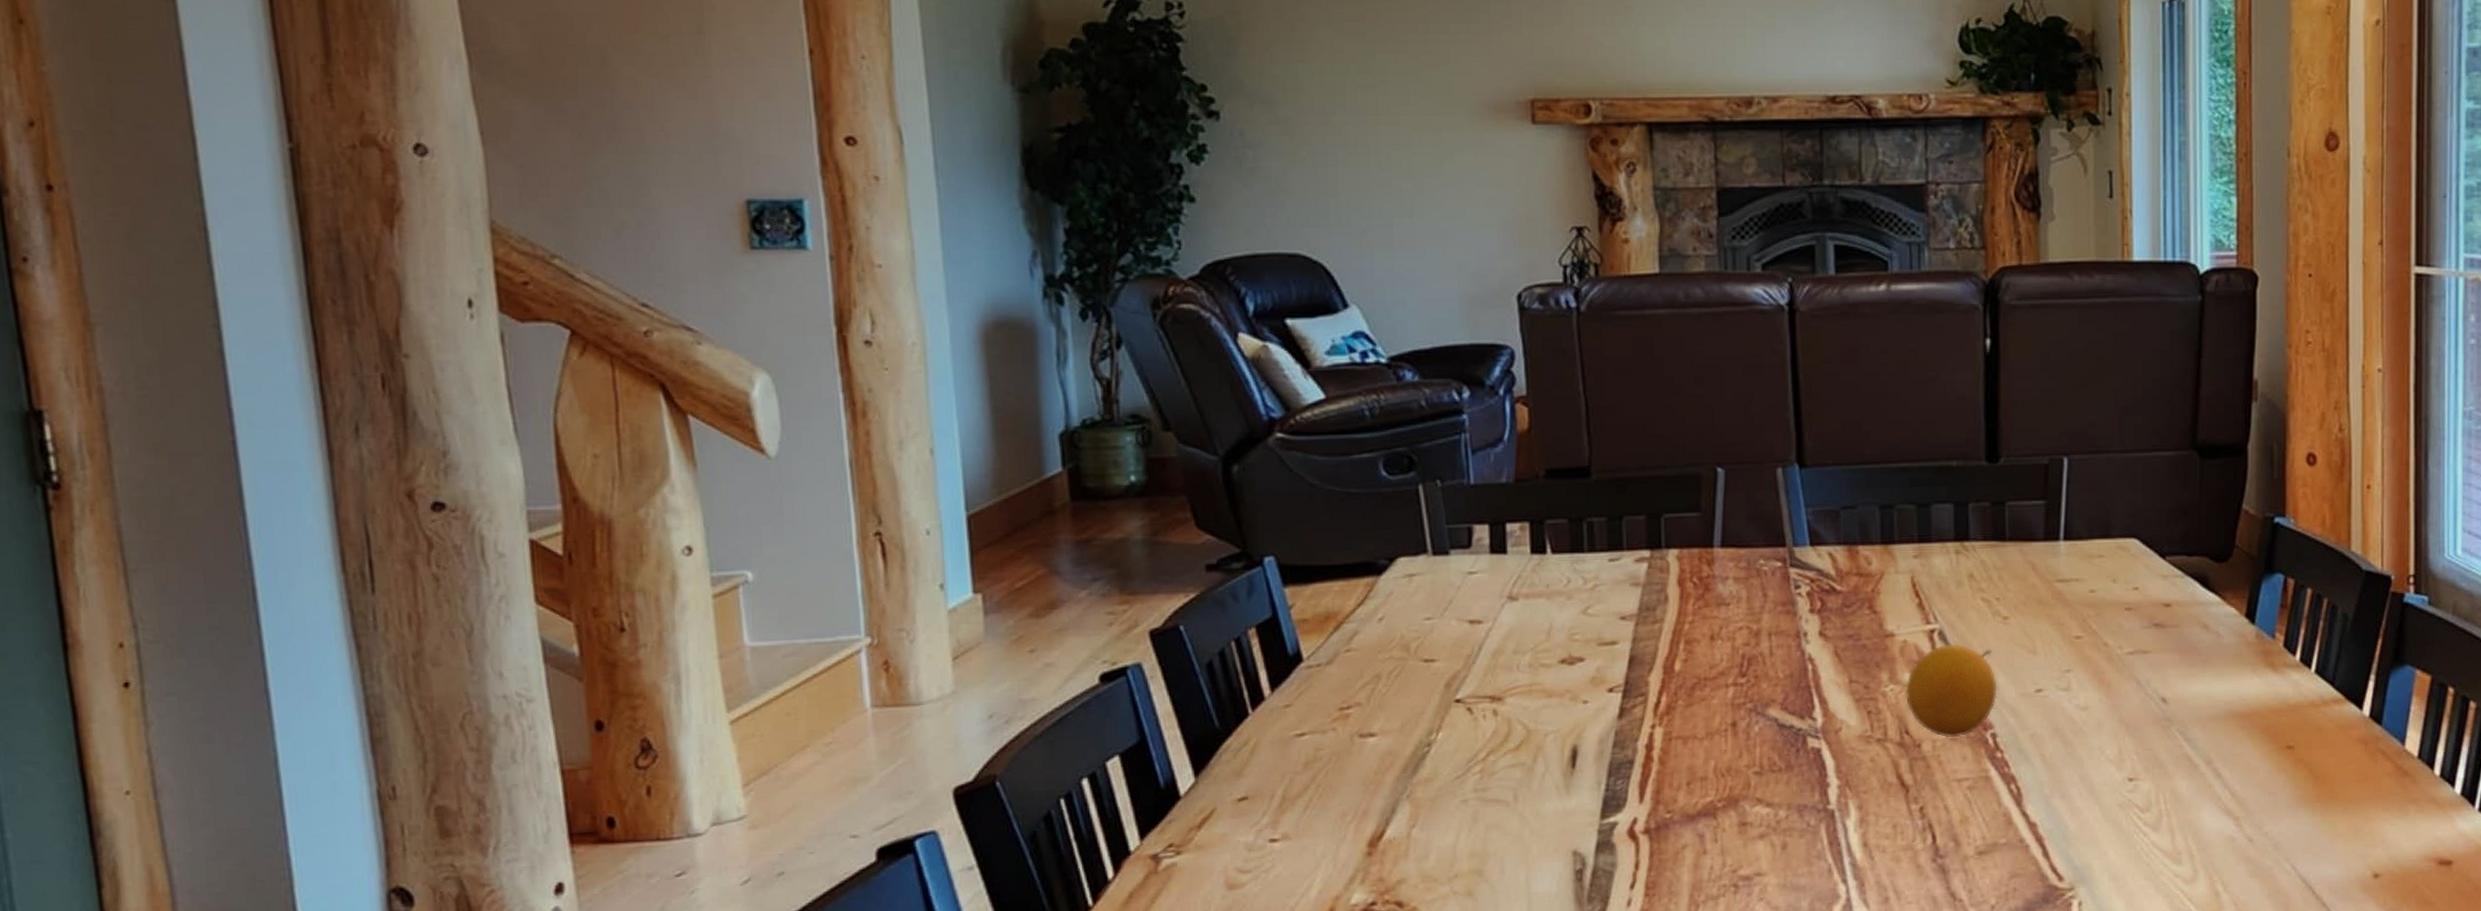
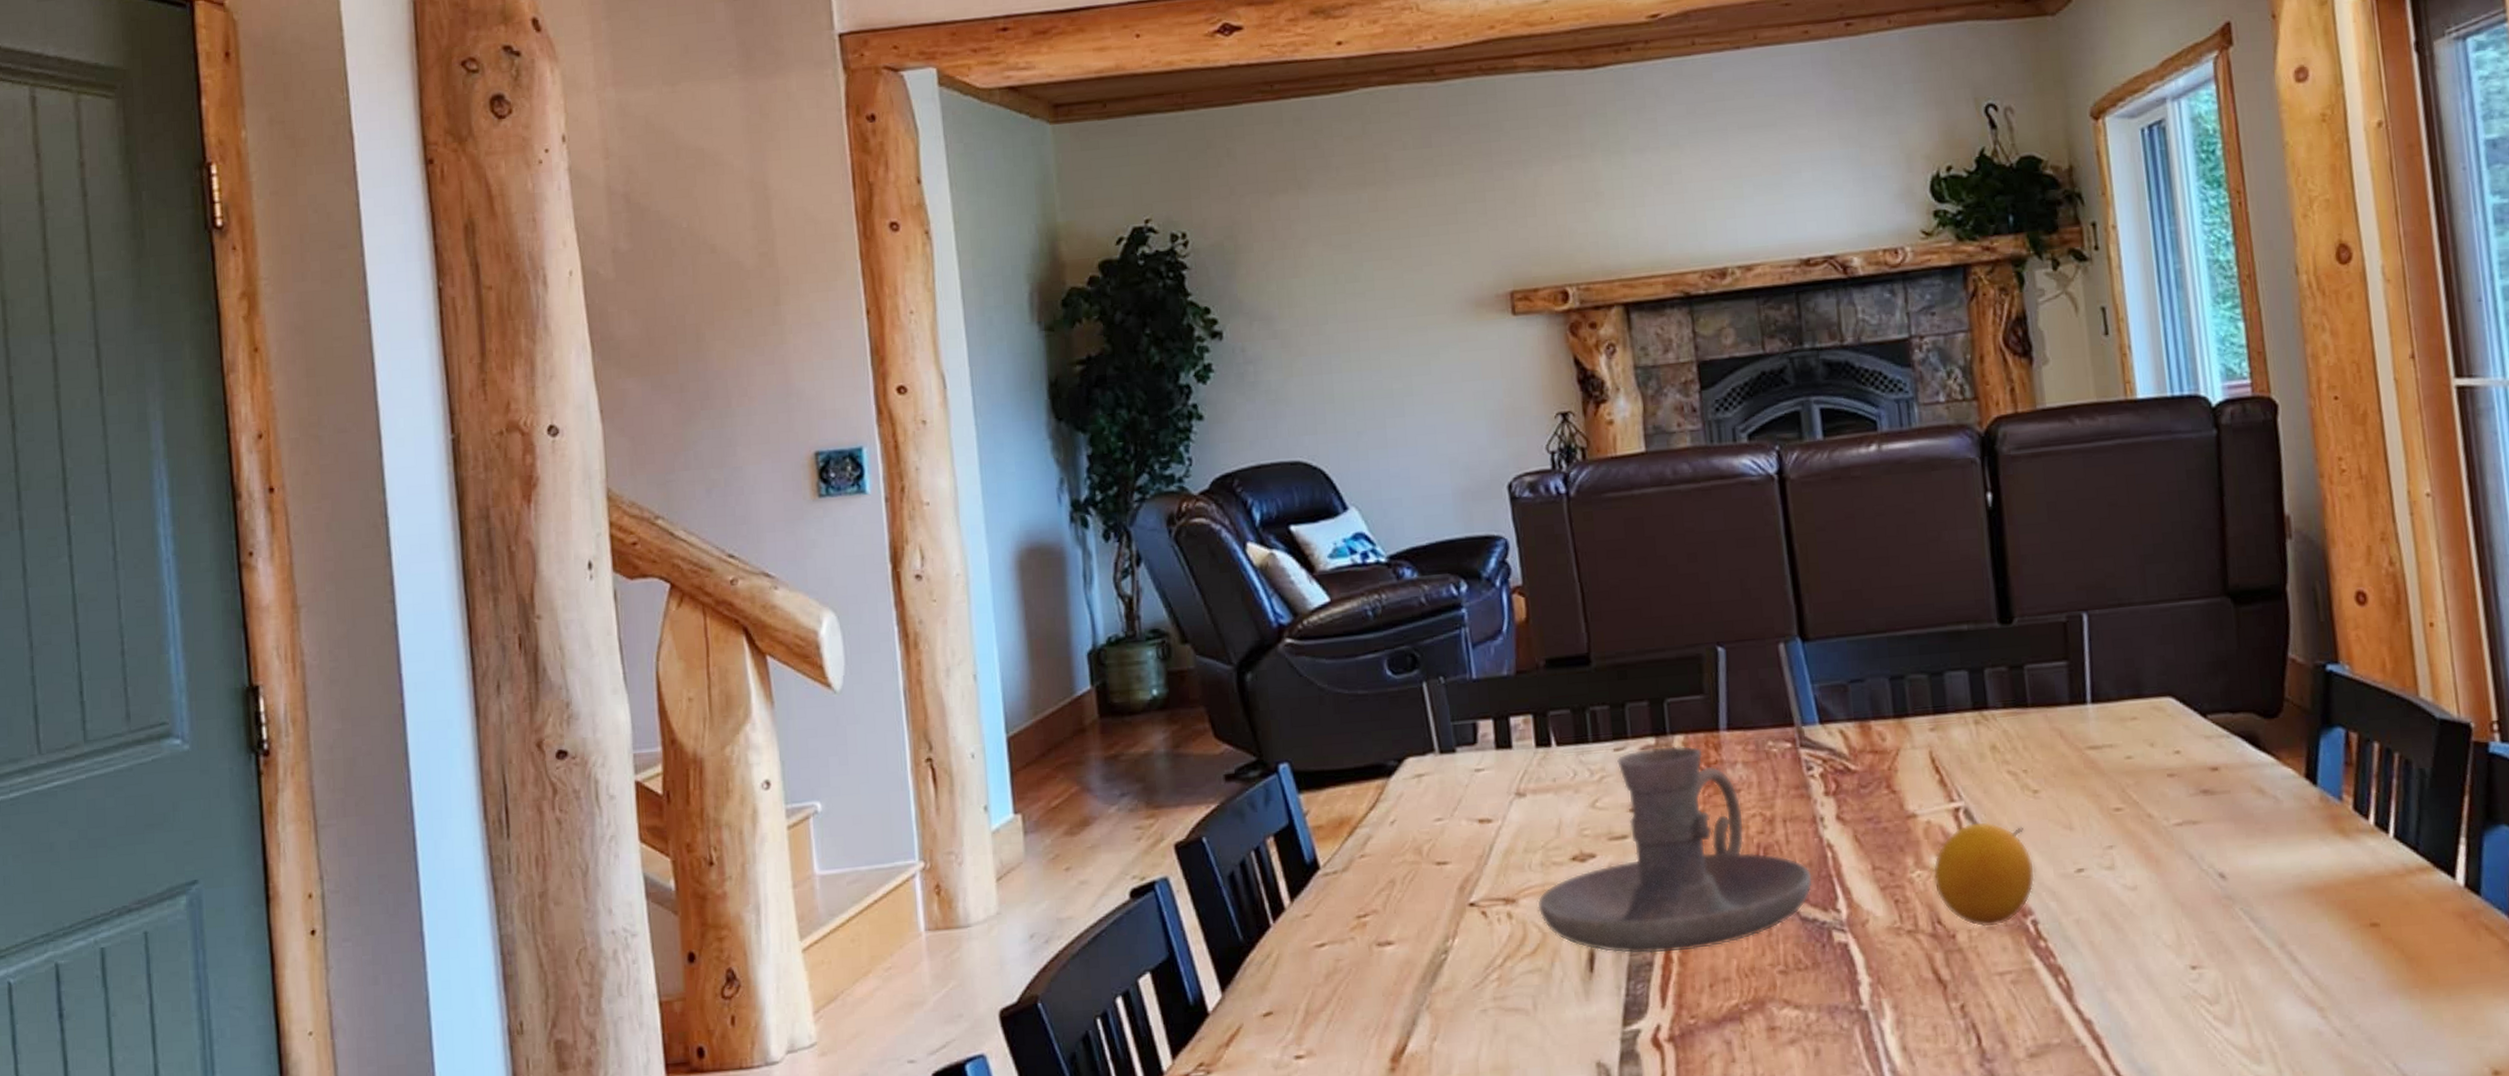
candle holder: none [1524,559,1793,753] -> present [1537,745,1813,954]

